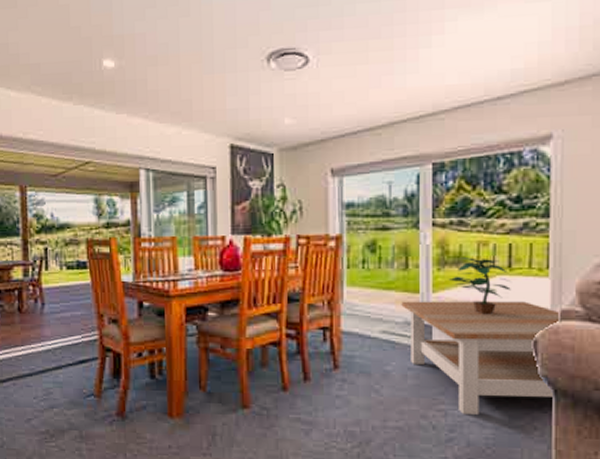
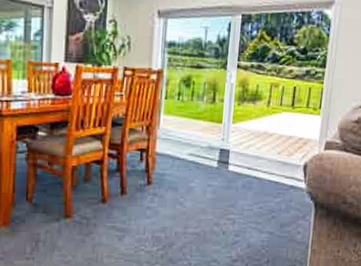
coffee table: present [401,301,562,414] -> none [207,129,326,222]
potted plant: present [448,257,511,315] -> none [245,96,292,143]

